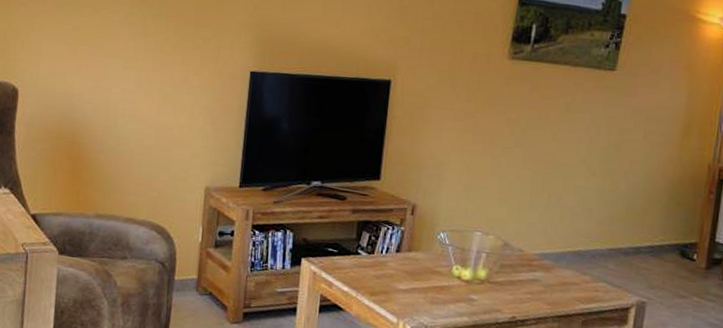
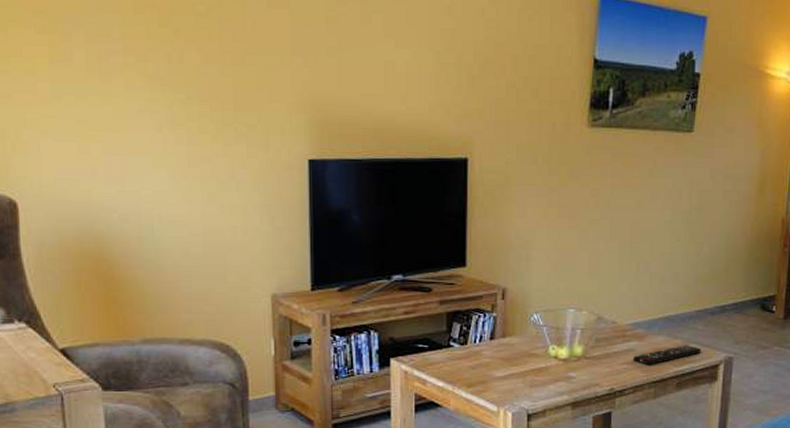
remote control: none [538,282,612,299] -> present [633,345,702,365]

